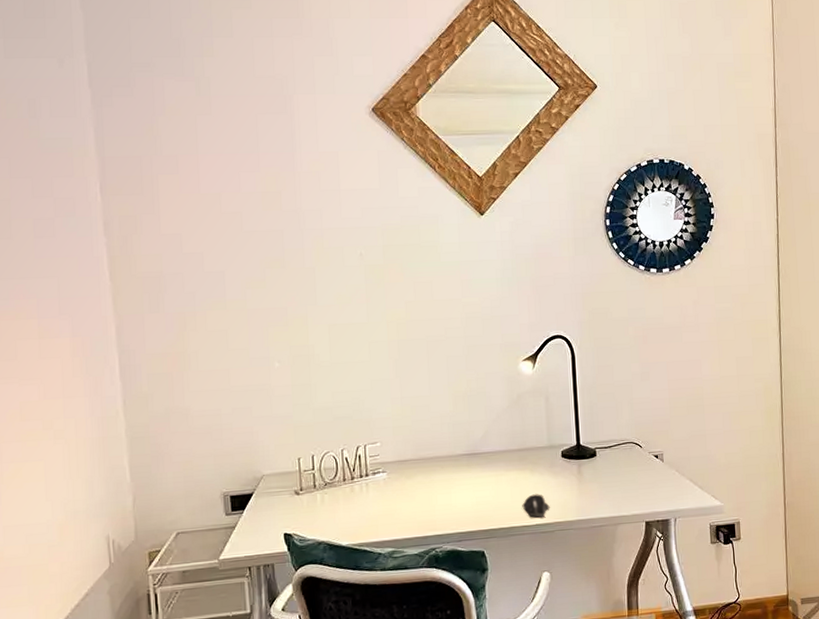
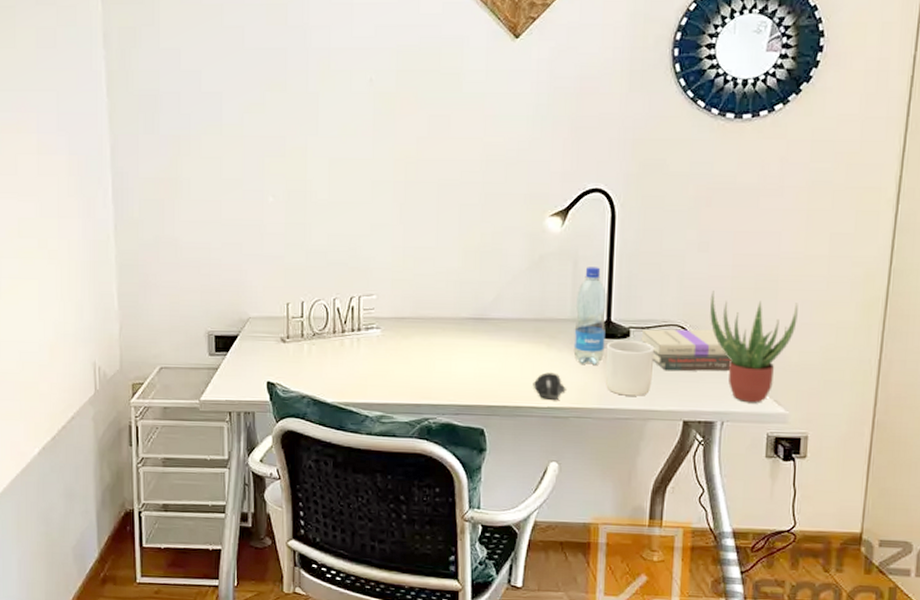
bottle: none [551,400,578,484] -> present [573,267,607,365]
mug: none [578,458,618,507] -> present [605,339,655,396]
books: none [605,443,677,482] -> present [641,329,731,372]
potted plant: none [655,411,721,500] -> present [710,291,798,402]

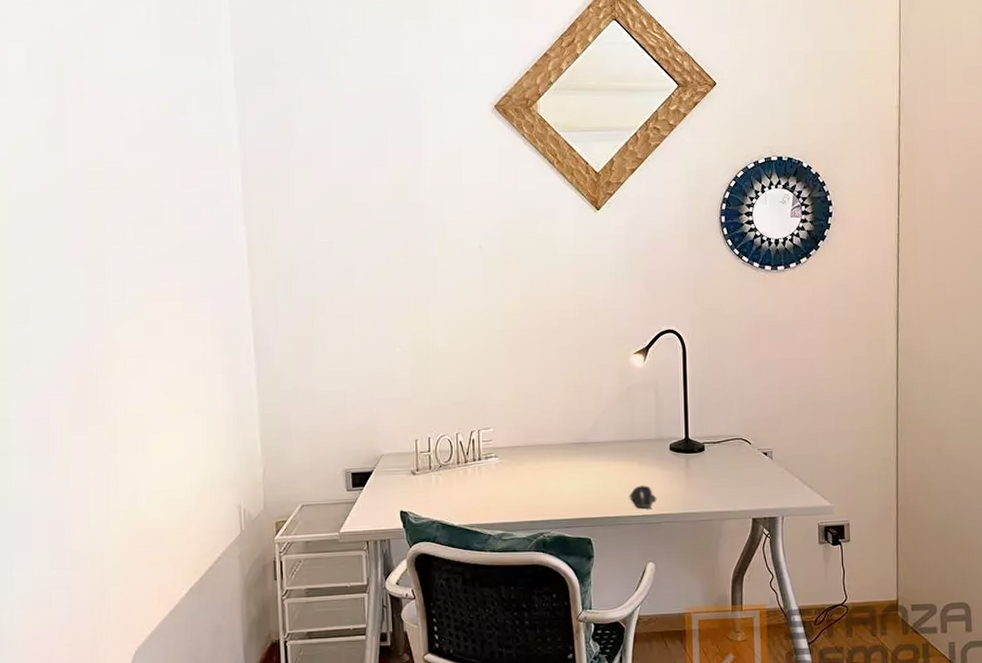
bottle: present [573,267,607,365] -> none [660,394,685,476]
mug: present [605,339,655,396] -> none [686,453,726,501]
books: present [641,329,731,372] -> none [713,441,786,478]
potted plant: present [710,291,798,402] -> none [765,409,833,498]

